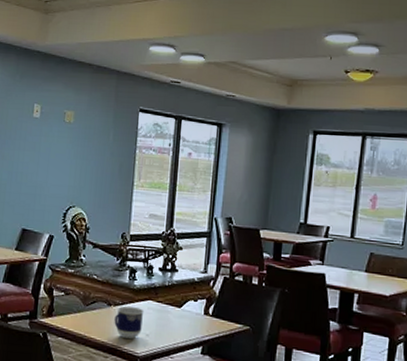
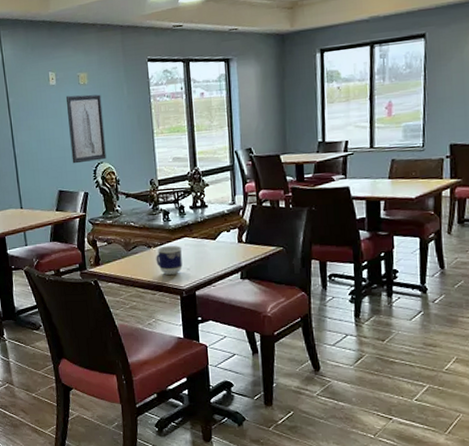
wall art: none [42,131,85,204] -> present [65,94,106,164]

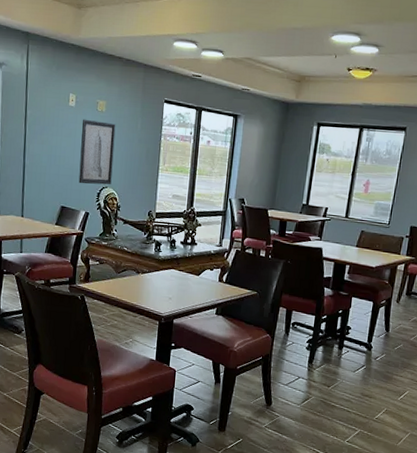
cup: present [156,246,183,275] -> none [142,274,168,301]

